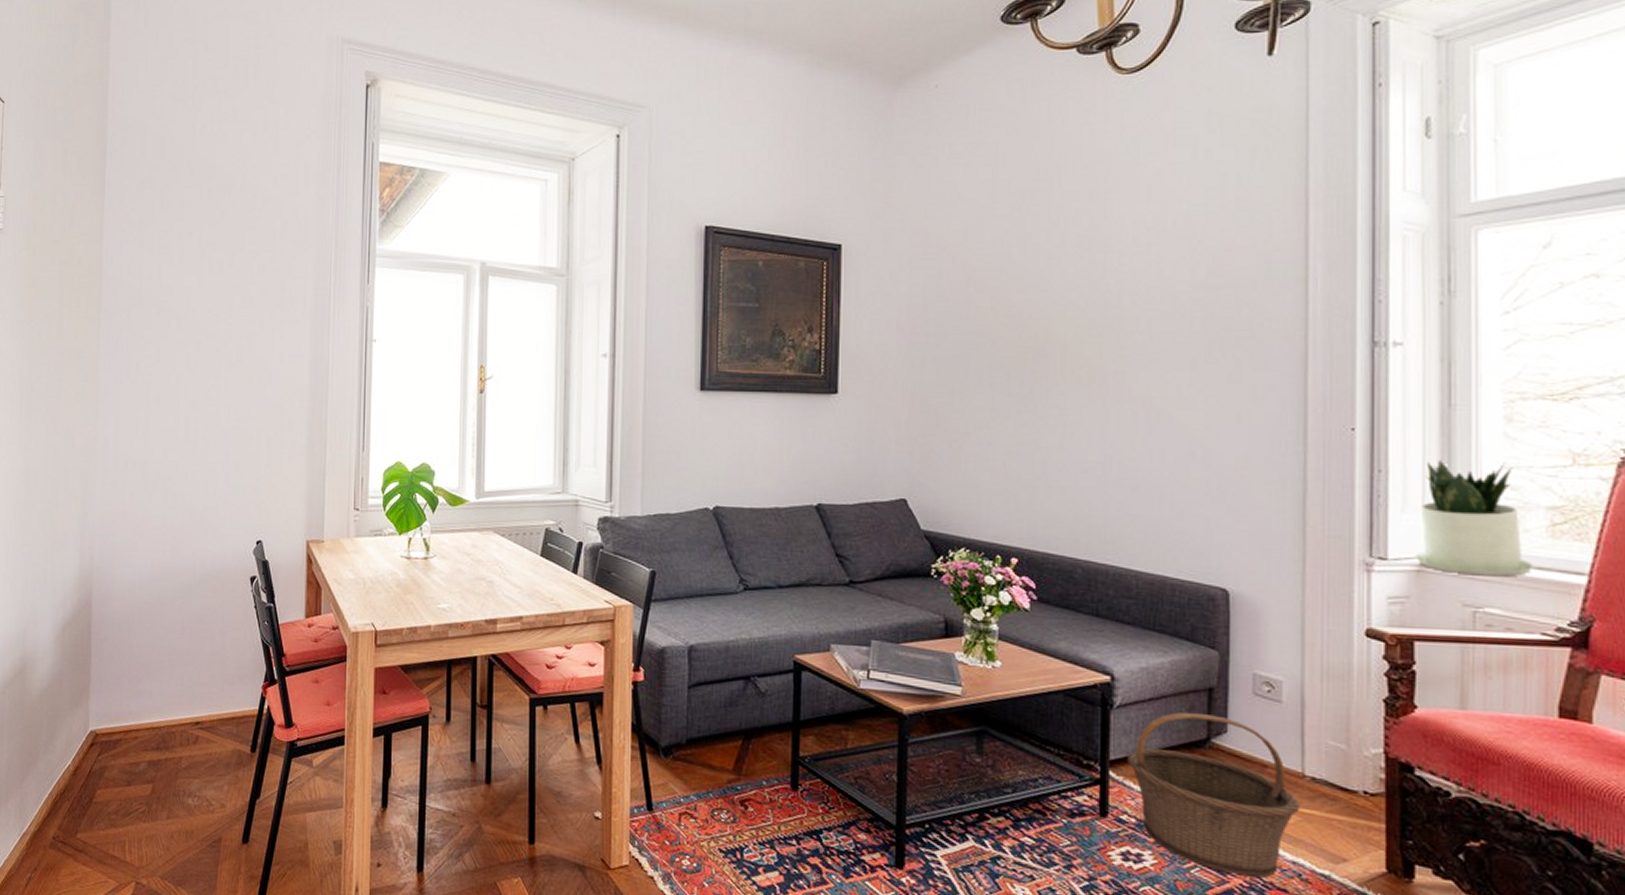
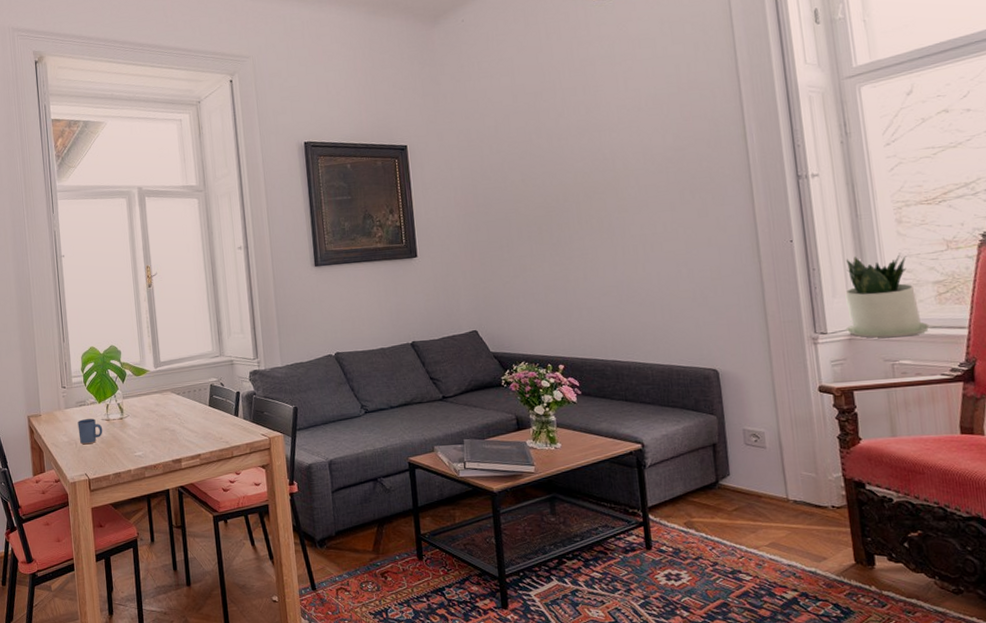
mug: none [369,553,401,587] -> present [77,418,103,445]
basket: present [1127,711,1300,878] -> none [661,463,788,580]

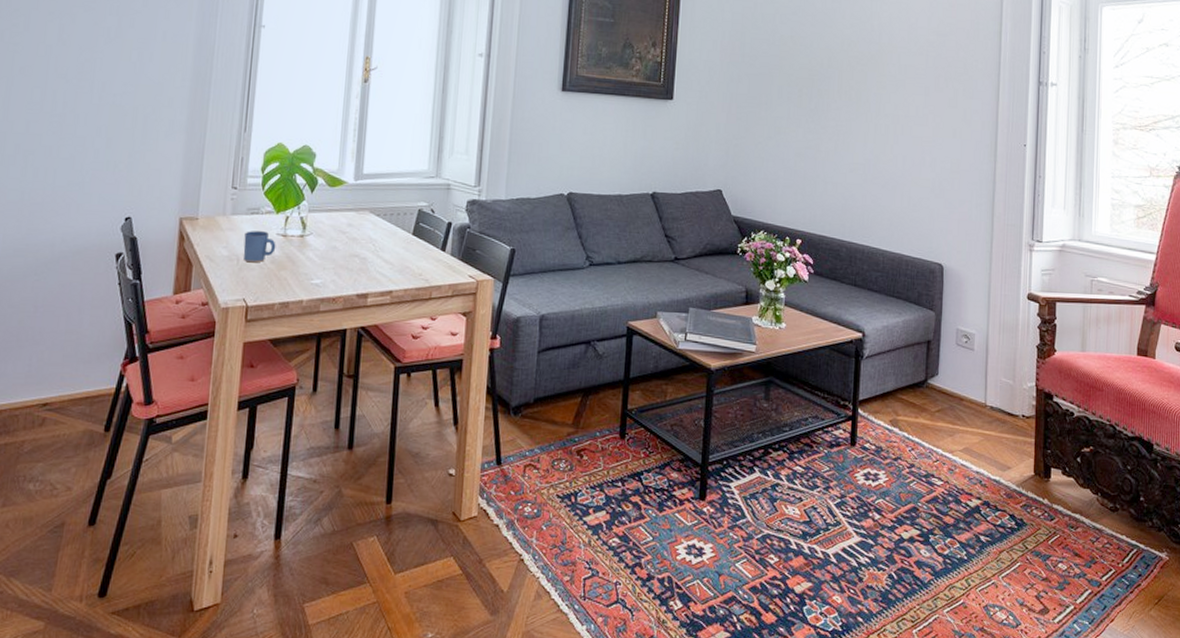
planter: present [845,254,930,338] -> none [1058,170,1126,255]

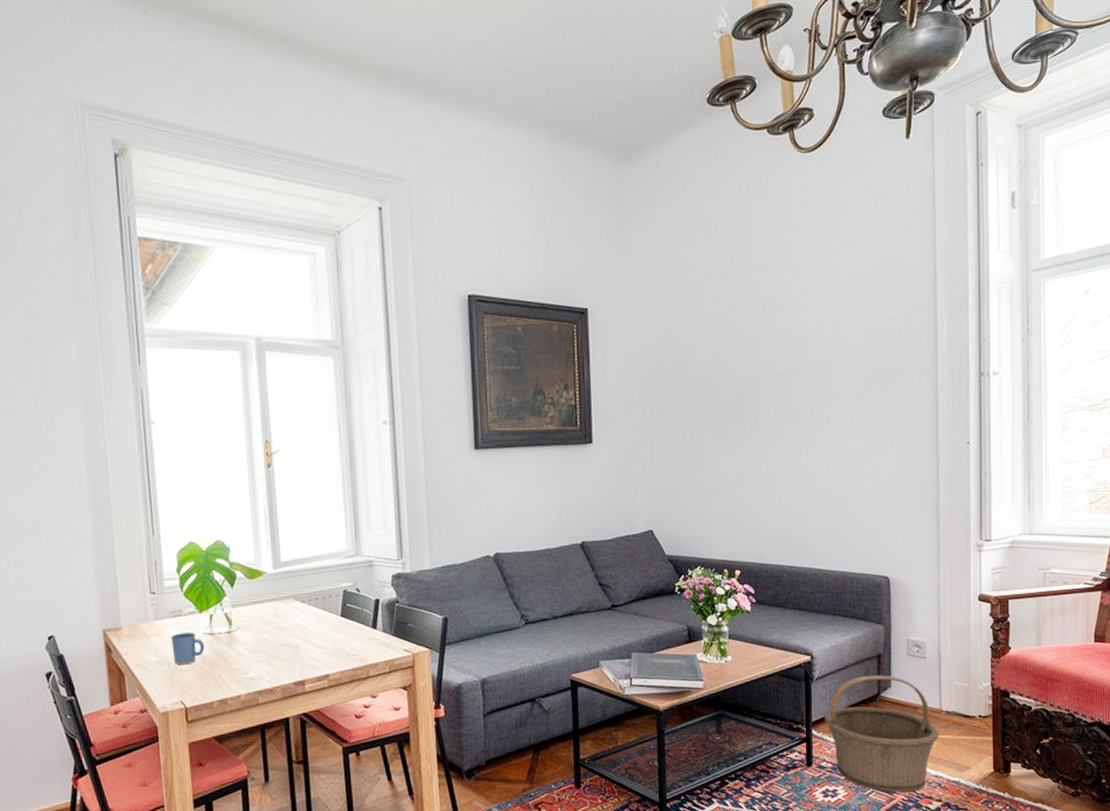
basket: none [871,360,983,486] -> present [824,675,939,793]

